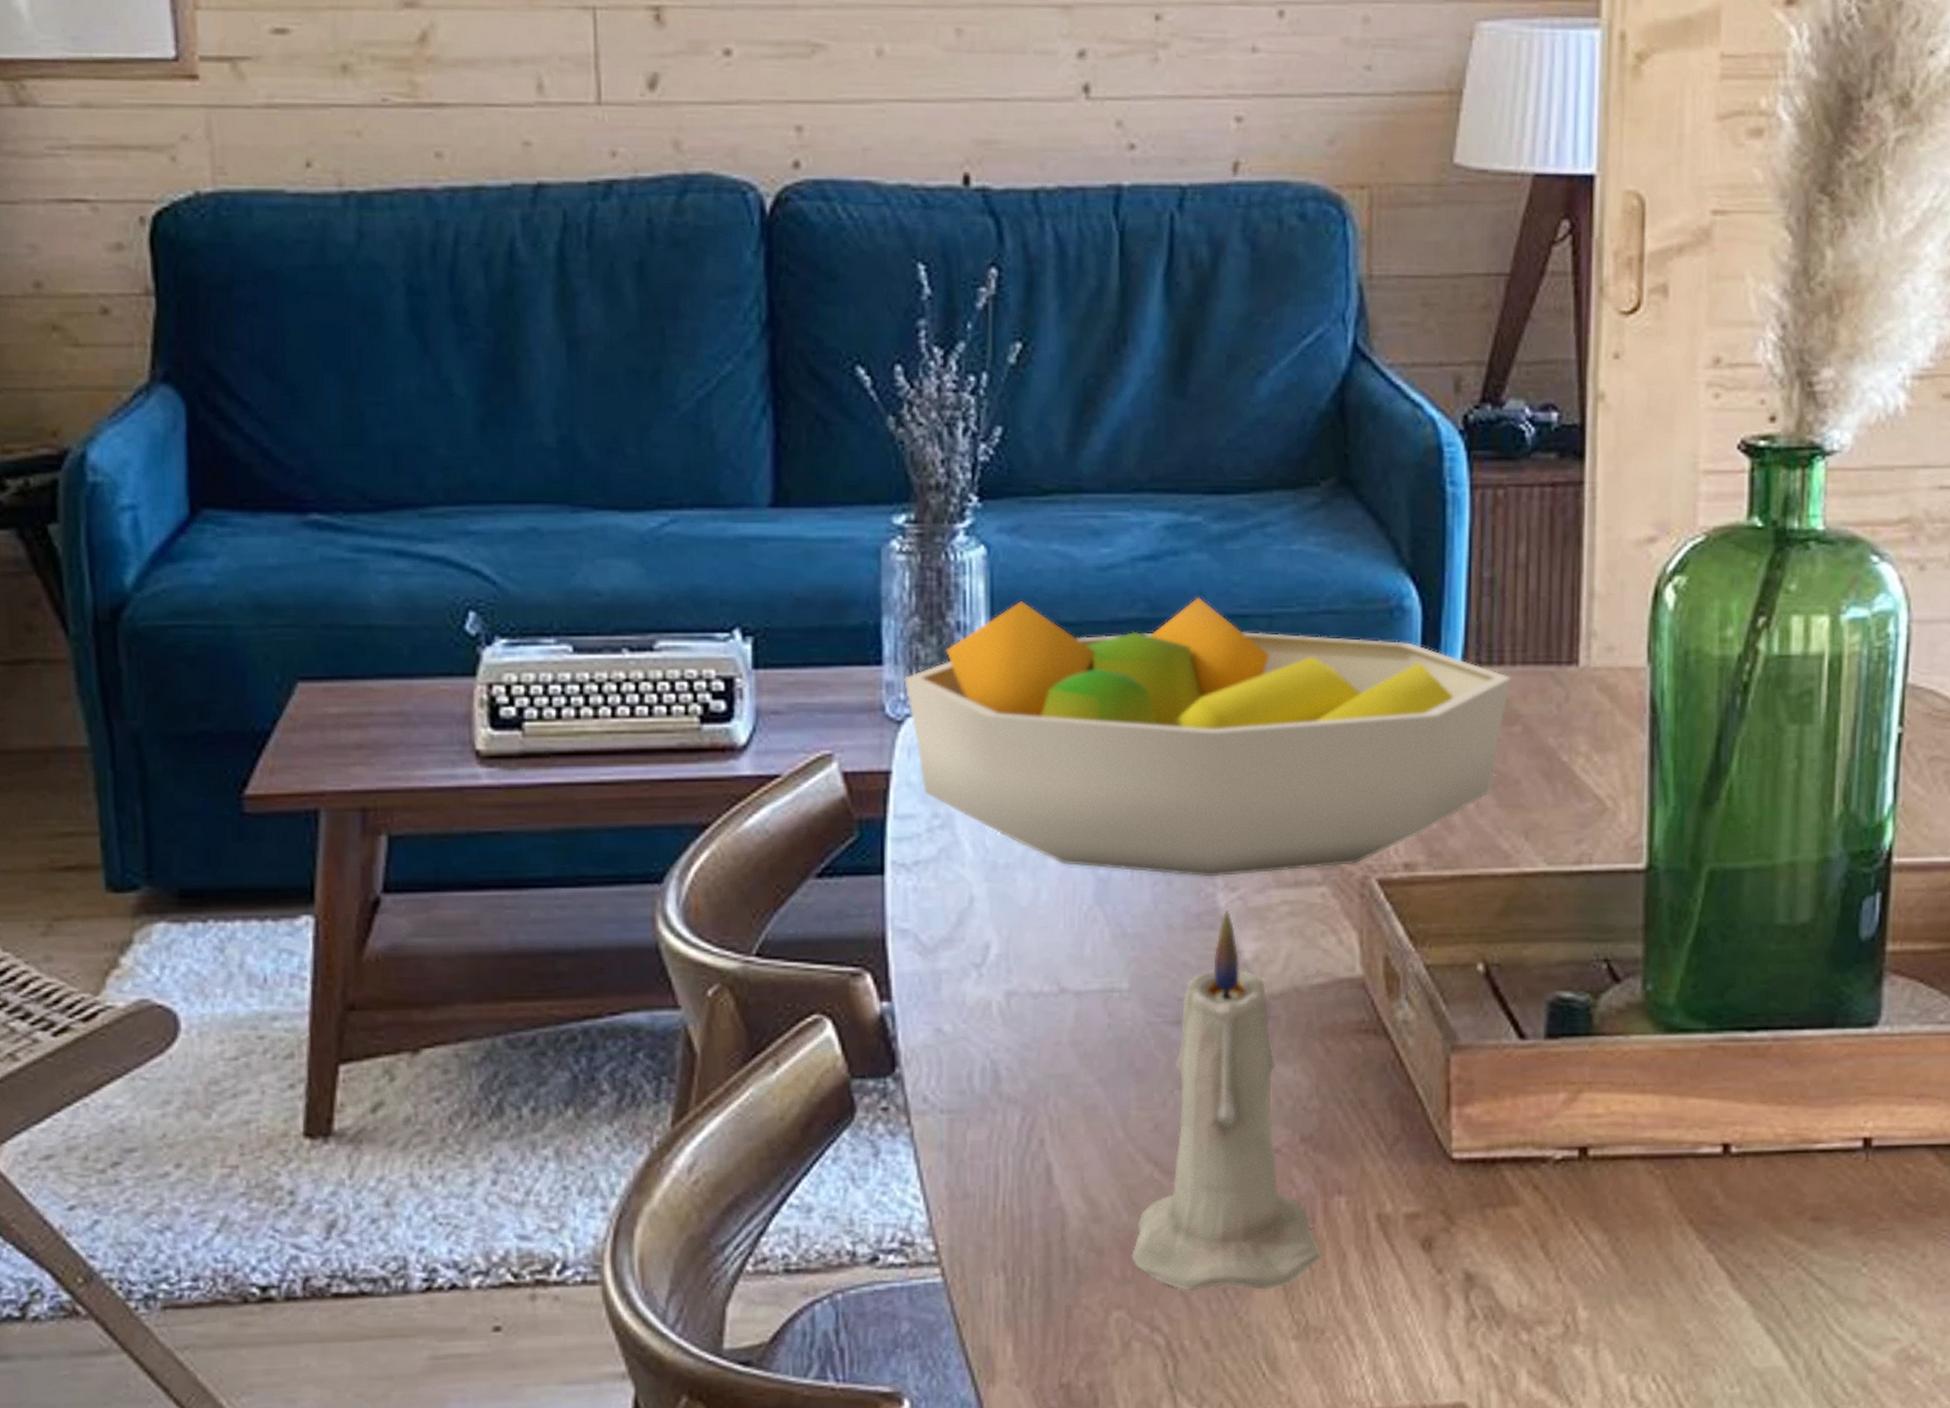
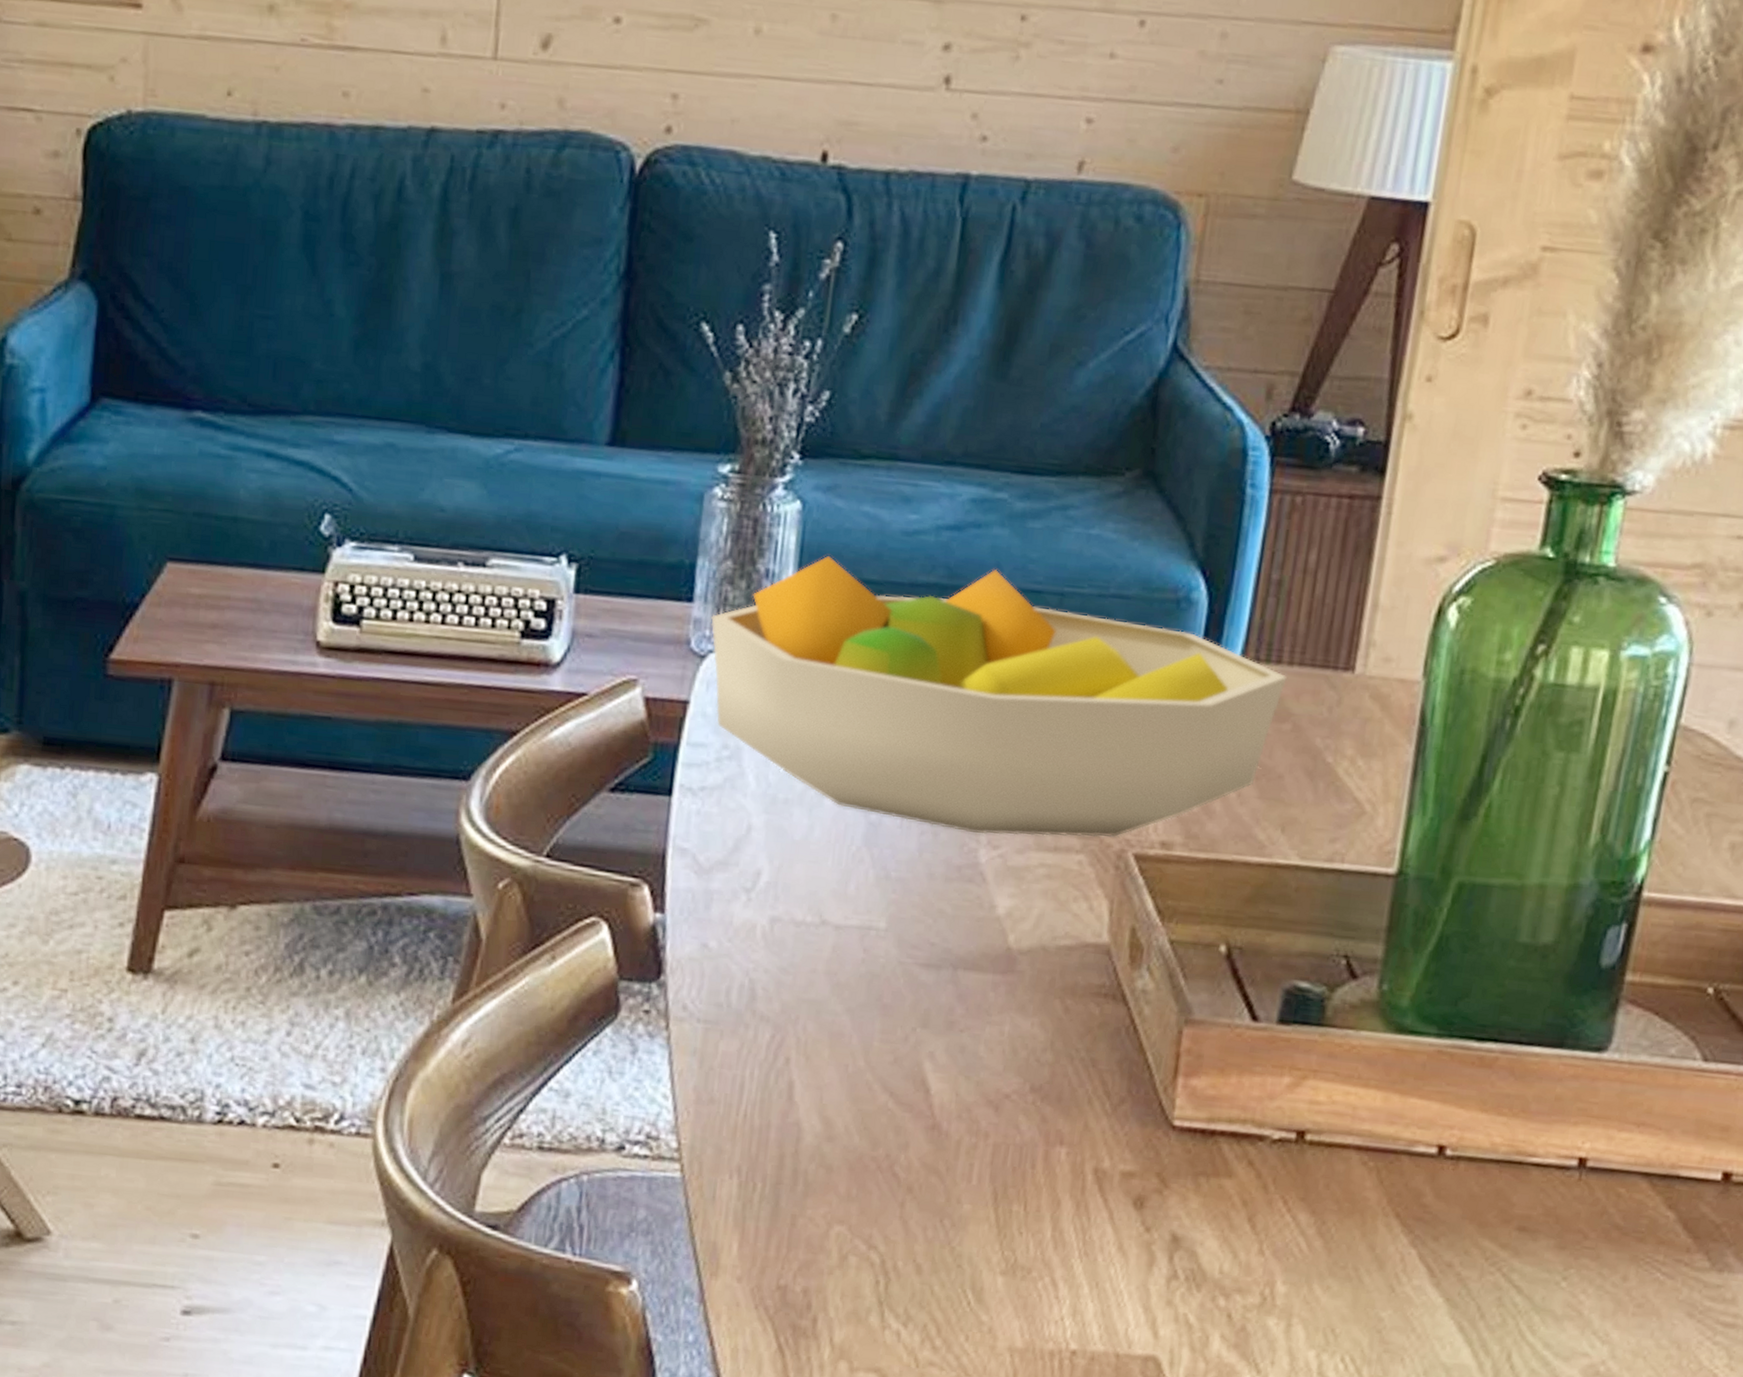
candle: present [1130,910,1322,1291] -> none [857,865,1038,1226]

